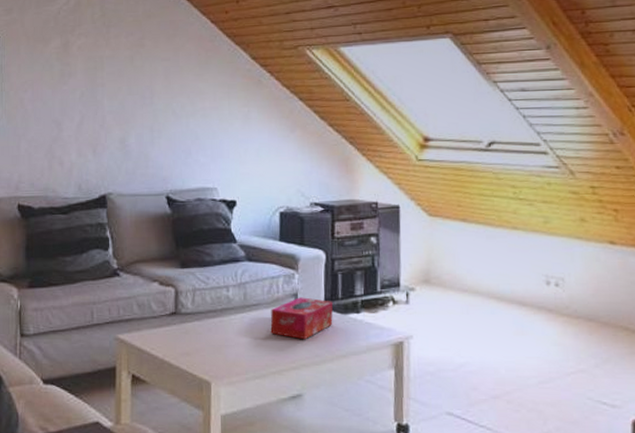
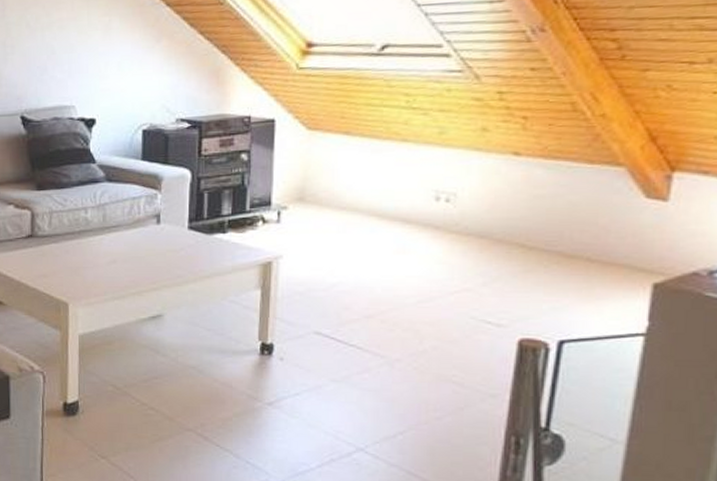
tissue box: present [270,297,333,340] -> none [130,218,197,261]

